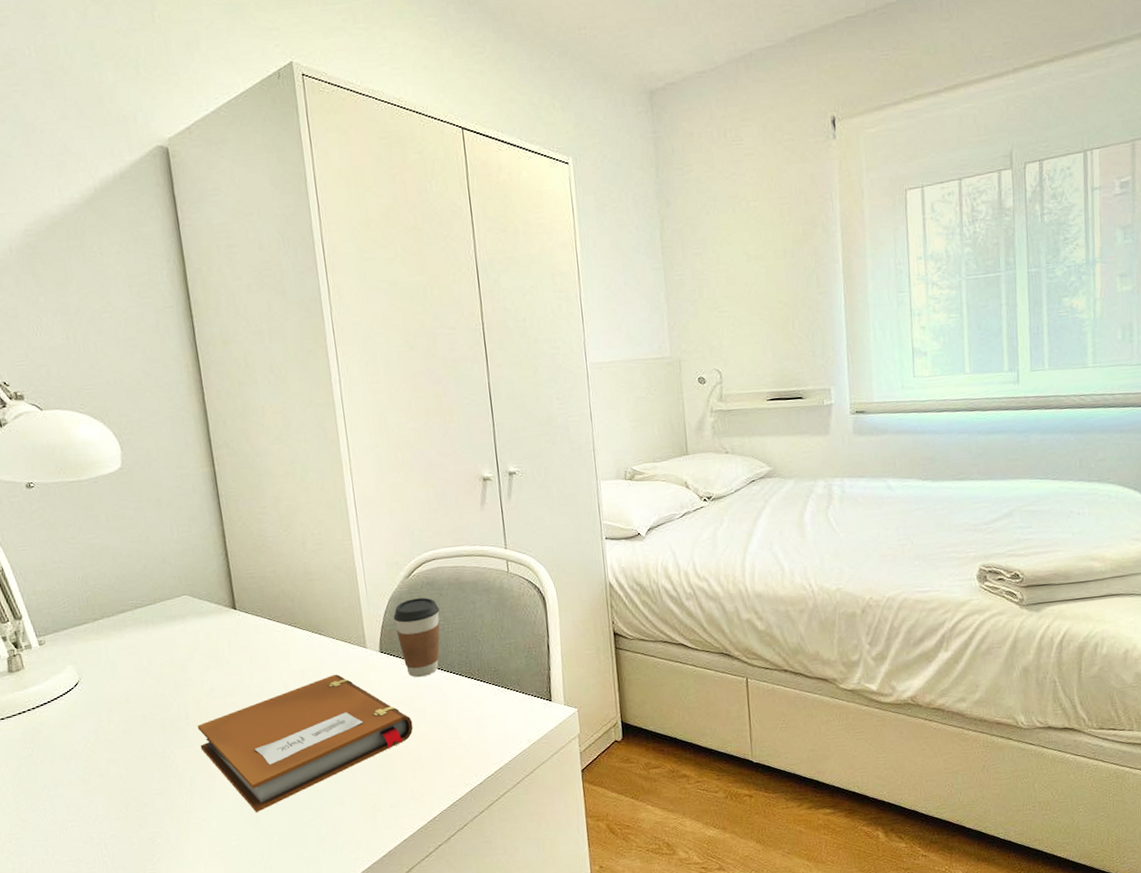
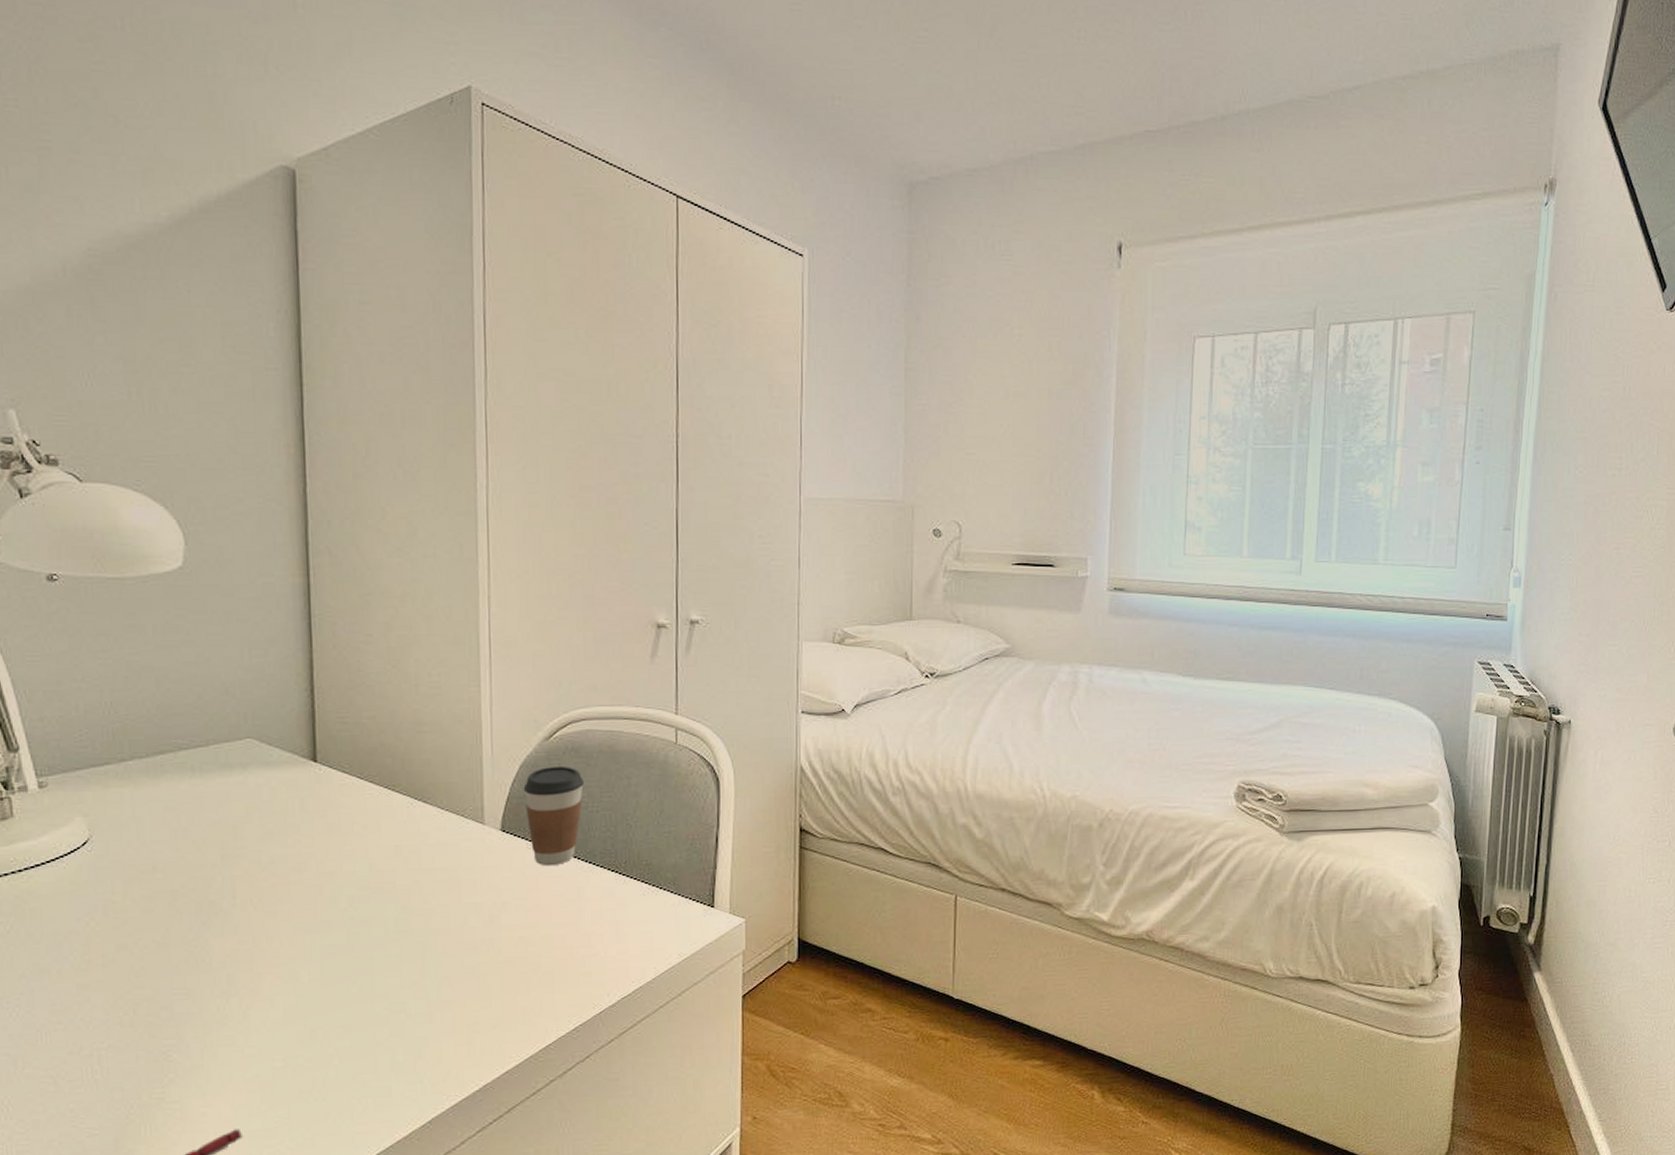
notebook: present [197,674,413,812] -> none [245,855,534,1026]

